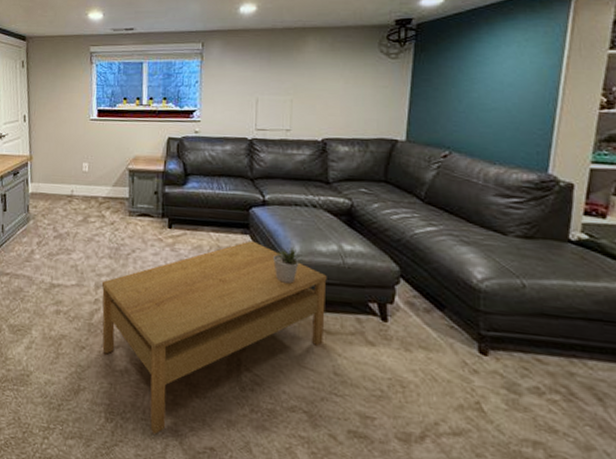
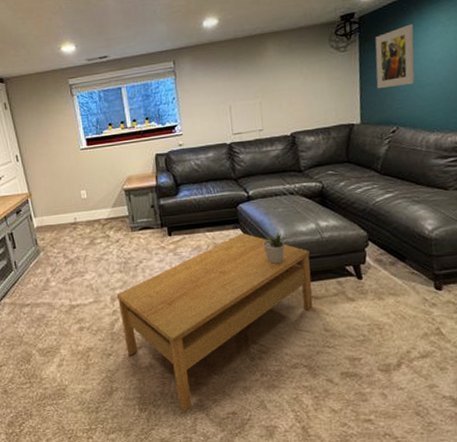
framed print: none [430,39,482,106] -> present [375,24,415,89]

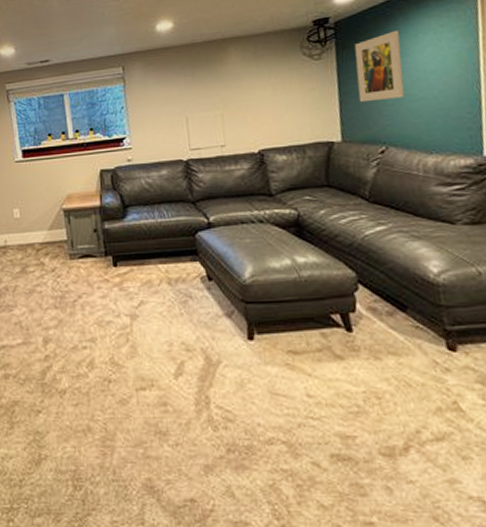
coffee table: present [116,233,313,413] -> none [50,267,291,495]
potted plant: present [263,230,286,264] -> none [227,265,256,307]

